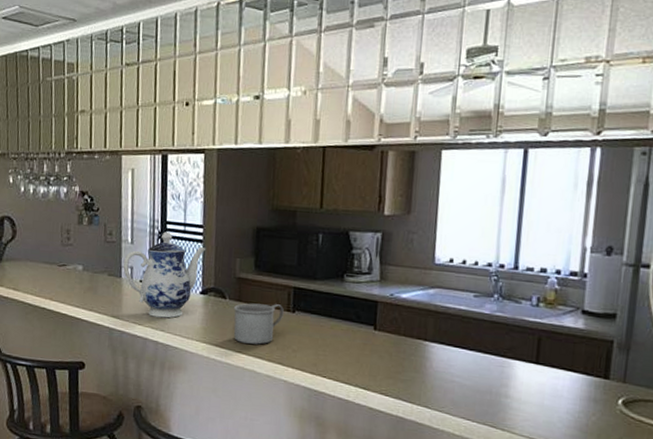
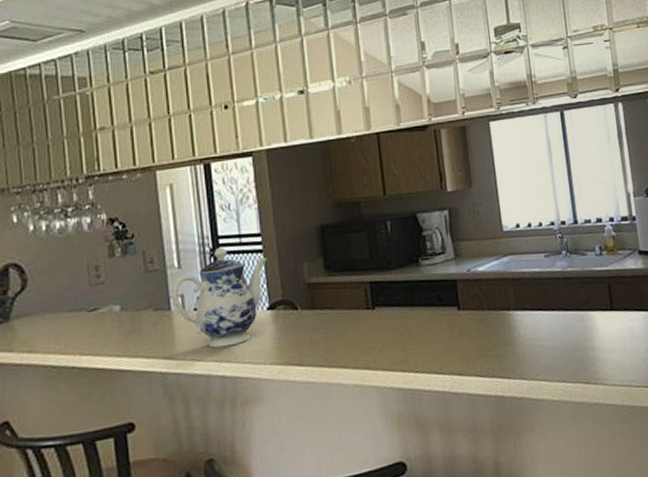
mug: present [233,303,284,345] -> none [308,303,363,355]

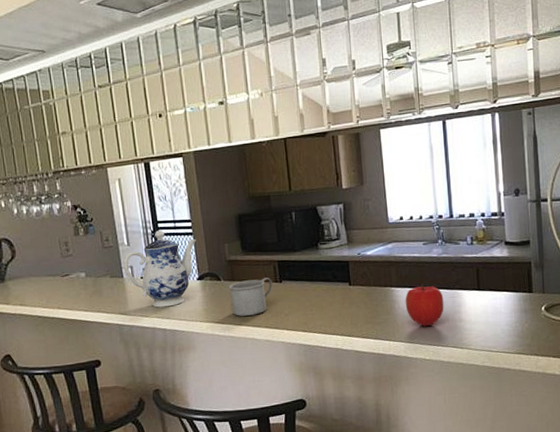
mug: none [308,303,363,355] -> present [229,277,273,316]
fruit: none [526,304,573,359] -> present [405,283,444,327]

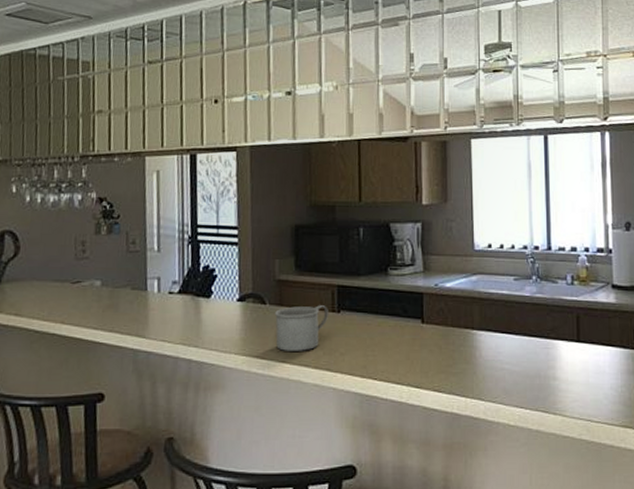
teapot: present [122,230,197,308] -> none [148,236,242,332]
fruit: present [405,283,444,327] -> none [488,328,536,383]

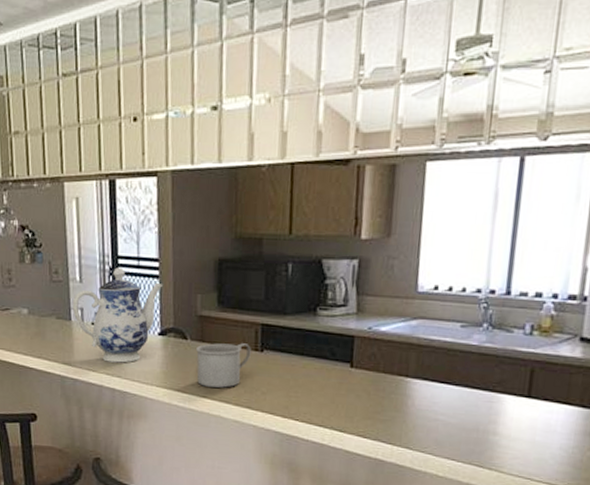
teapot: none [148,236,242,332] -> present [72,267,164,363]

